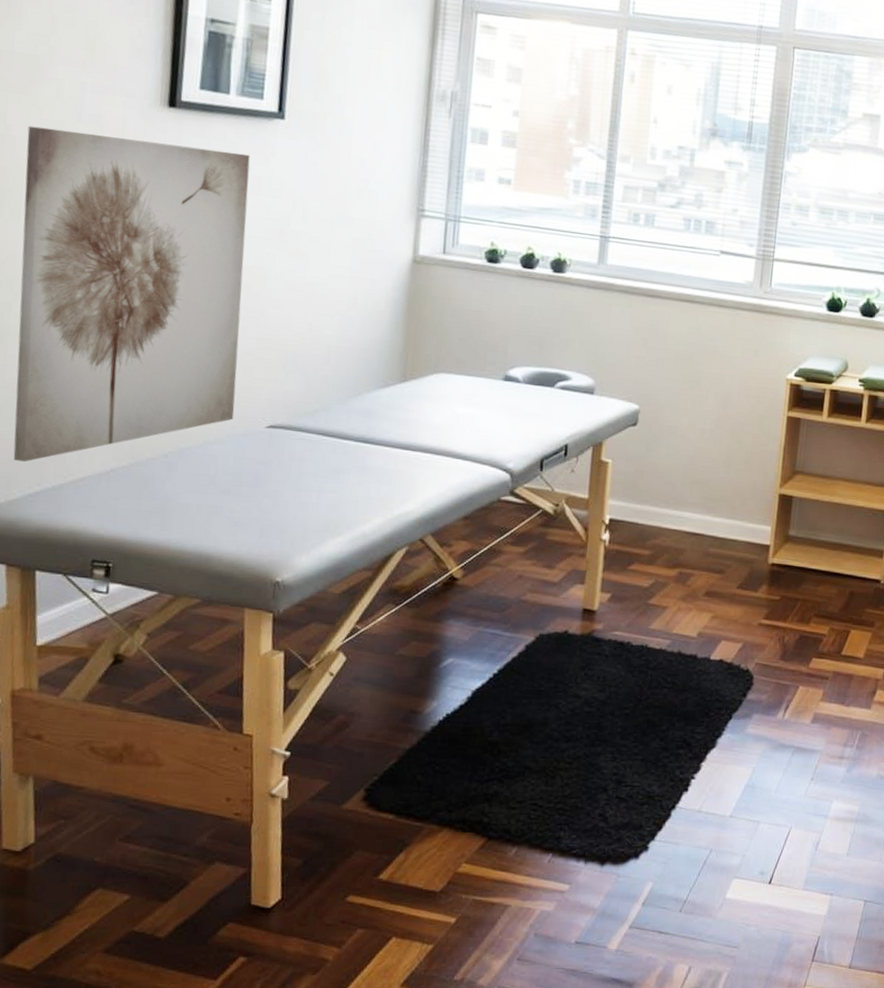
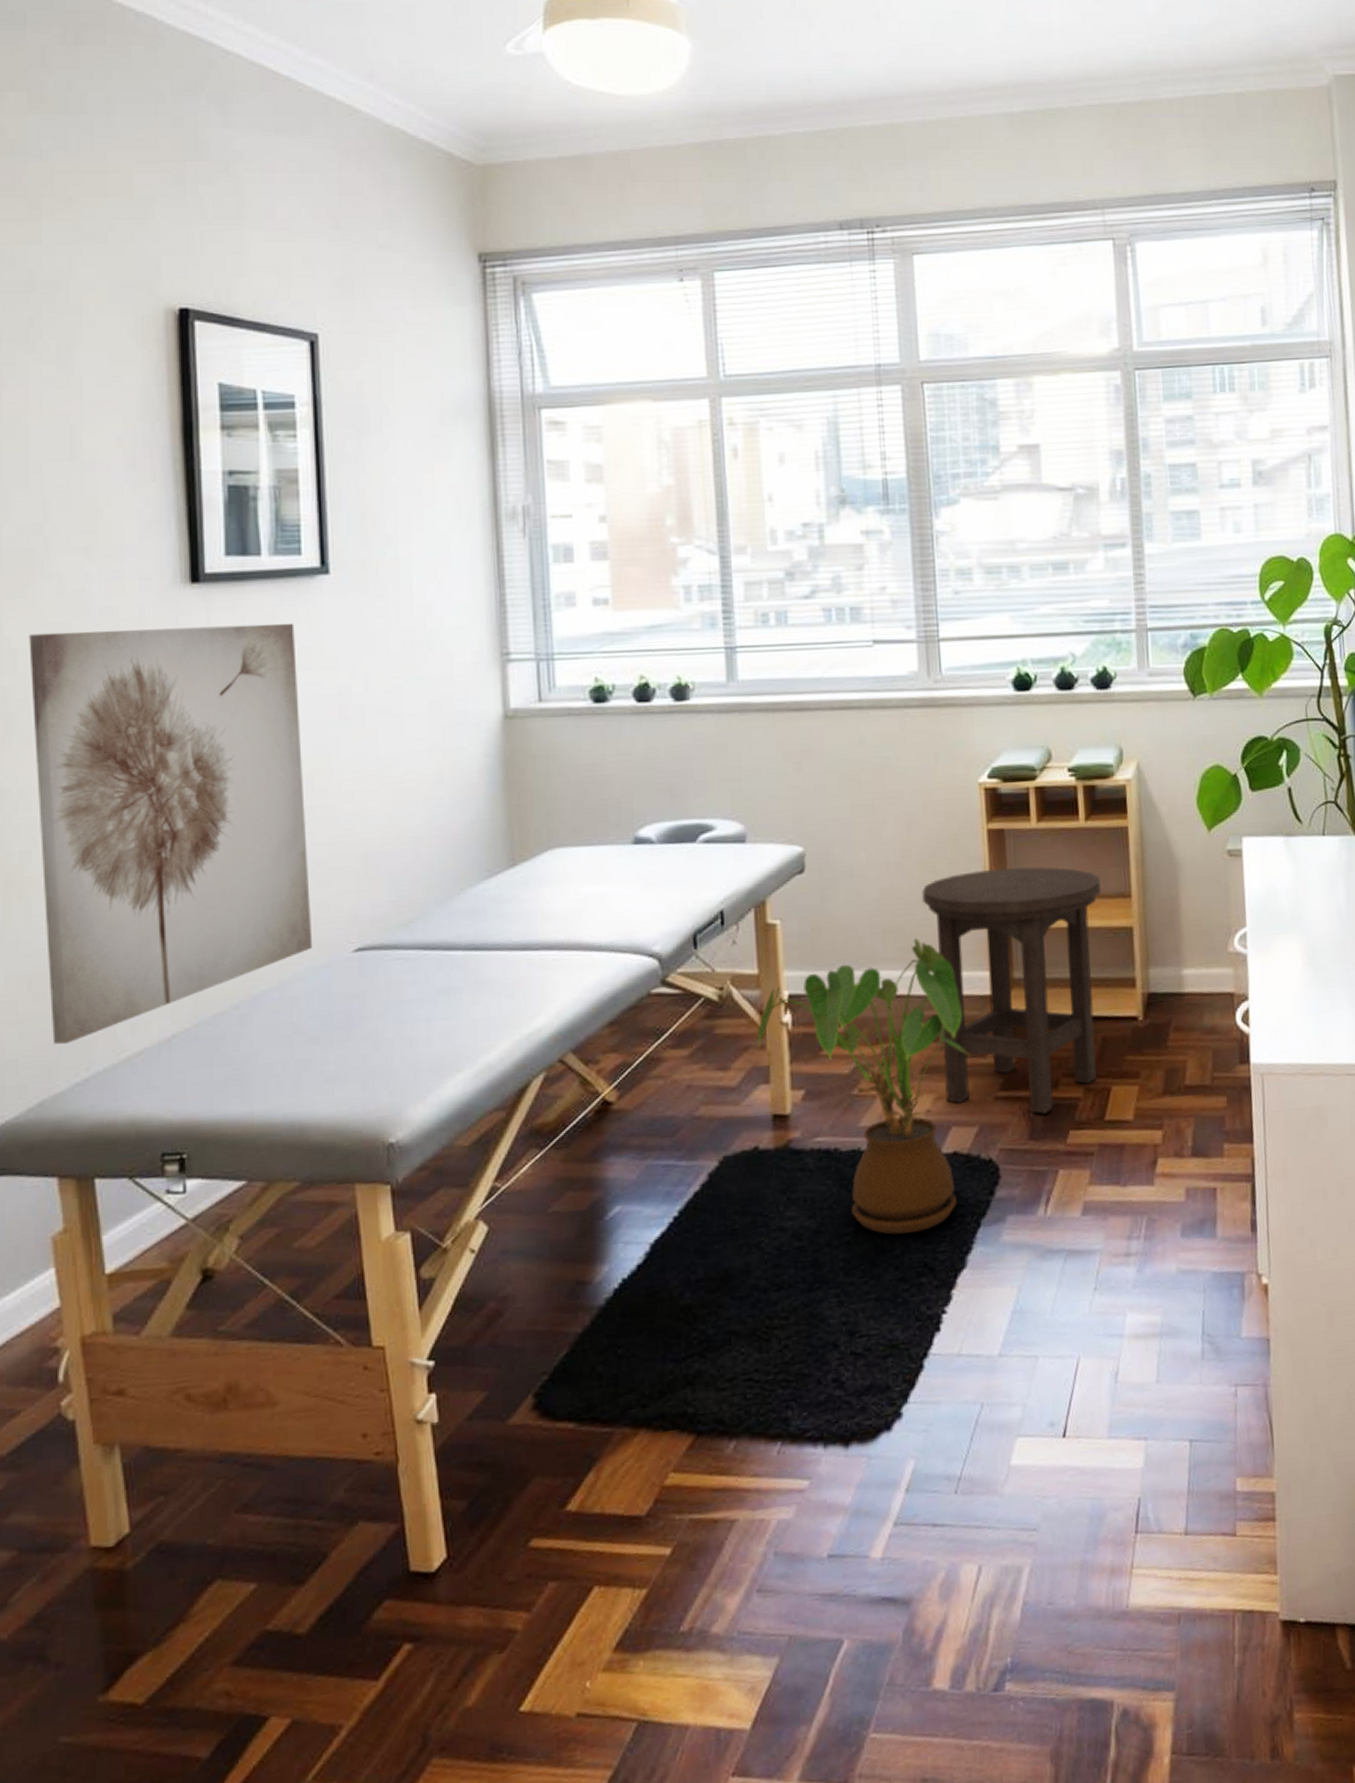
house plant: none [578,492,745,716] -> present [756,938,970,1235]
stool: none [720,447,870,642] -> present [921,866,1101,1114]

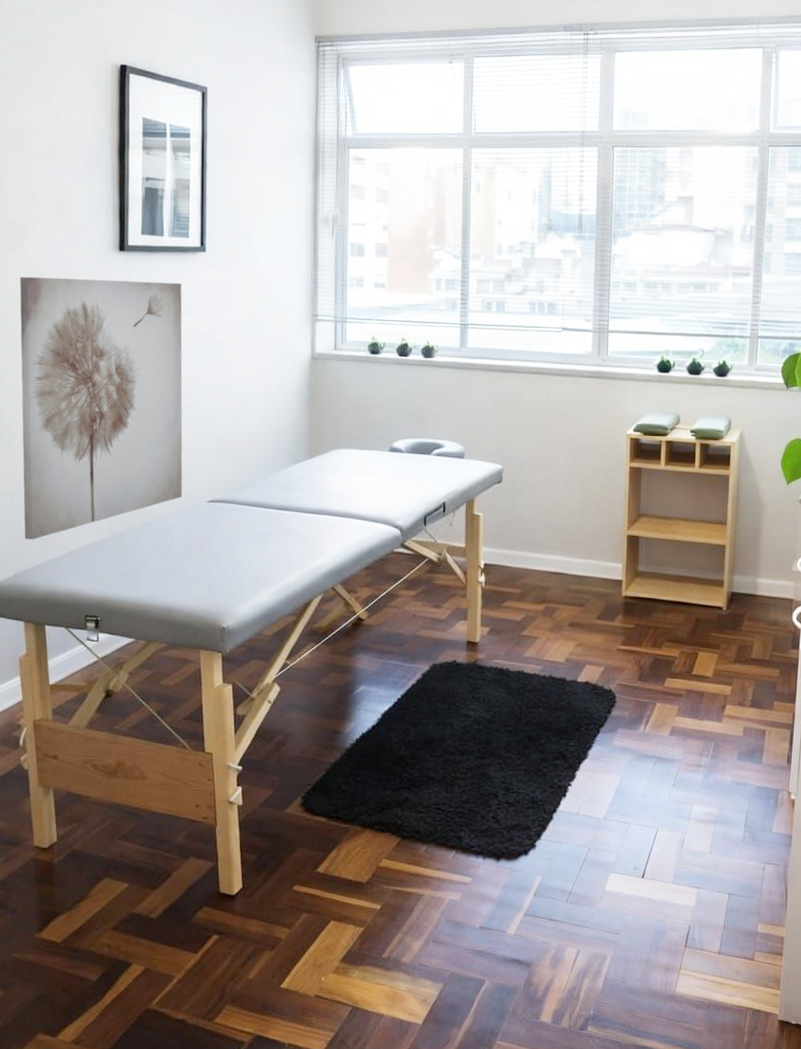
house plant: present [756,938,970,1235] -> none [460,536,603,731]
stool: present [921,866,1101,1114] -> none [579,494,706,664]

